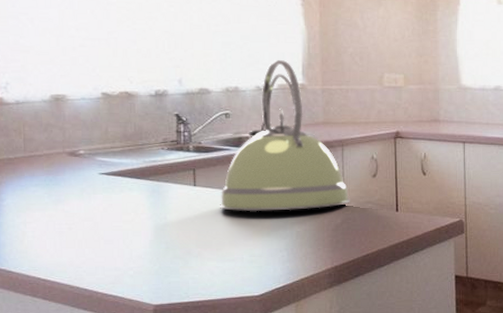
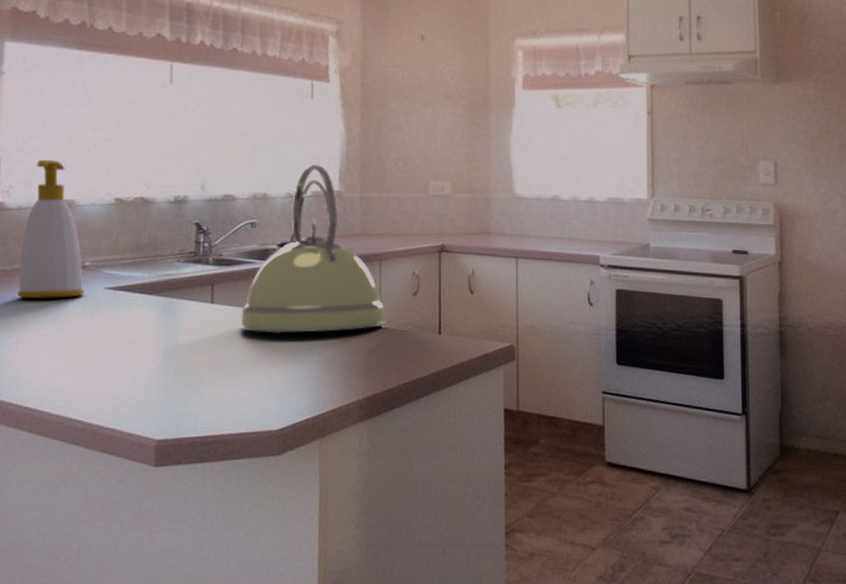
soap bottle: none [21,58,82,183] -> present [16,159,85,298]

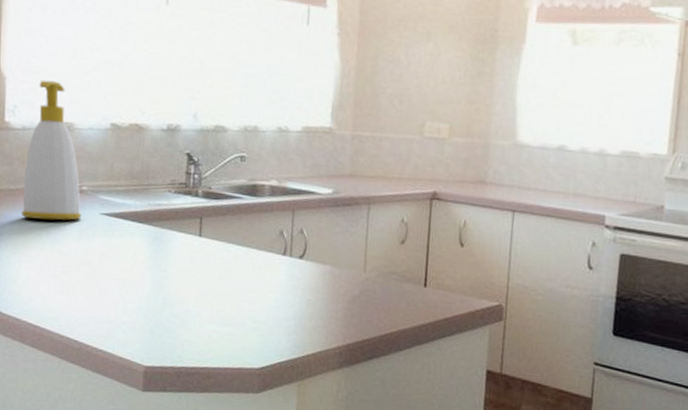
kettle: present [239,165,388,334] -> none [225,98,373,276]

